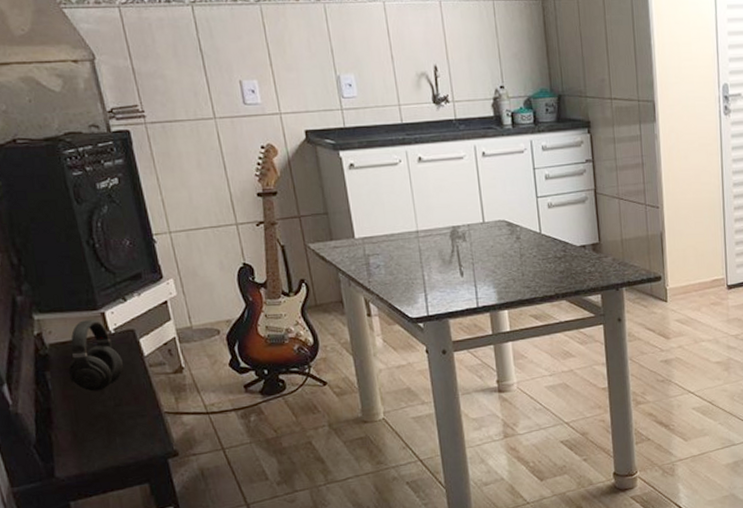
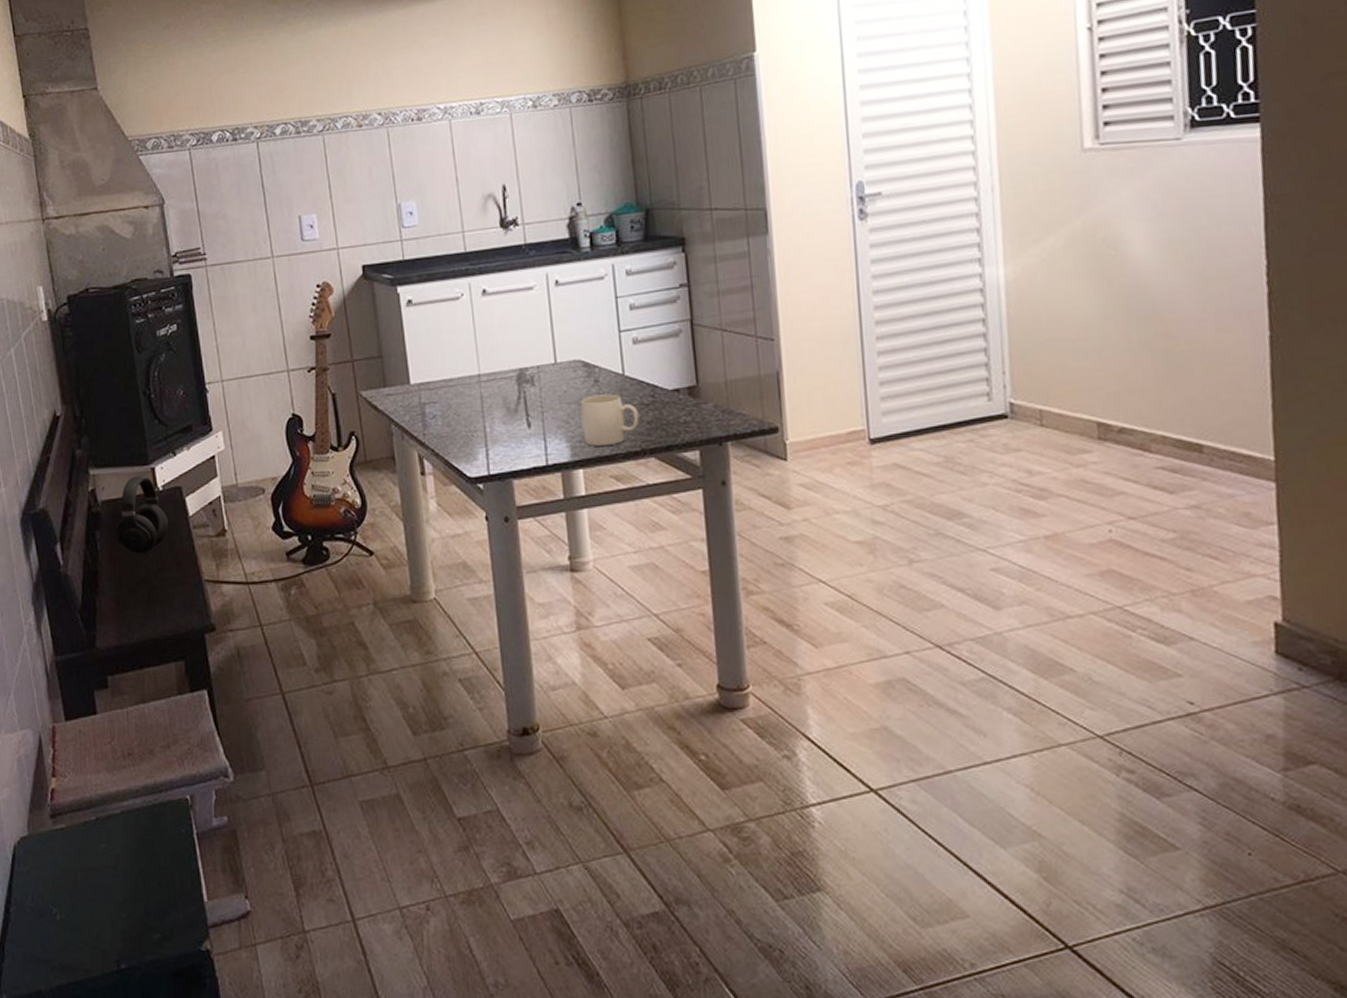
mug: none [505,249,553,291] -> present [580,394,639,446]

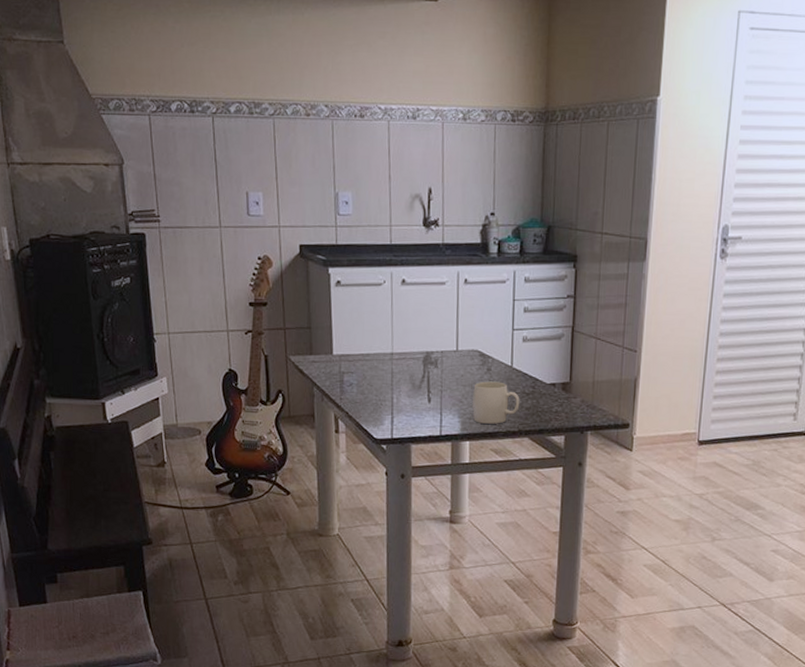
headphones: present [117,475,169,554] -> none [69,408,116,475]

